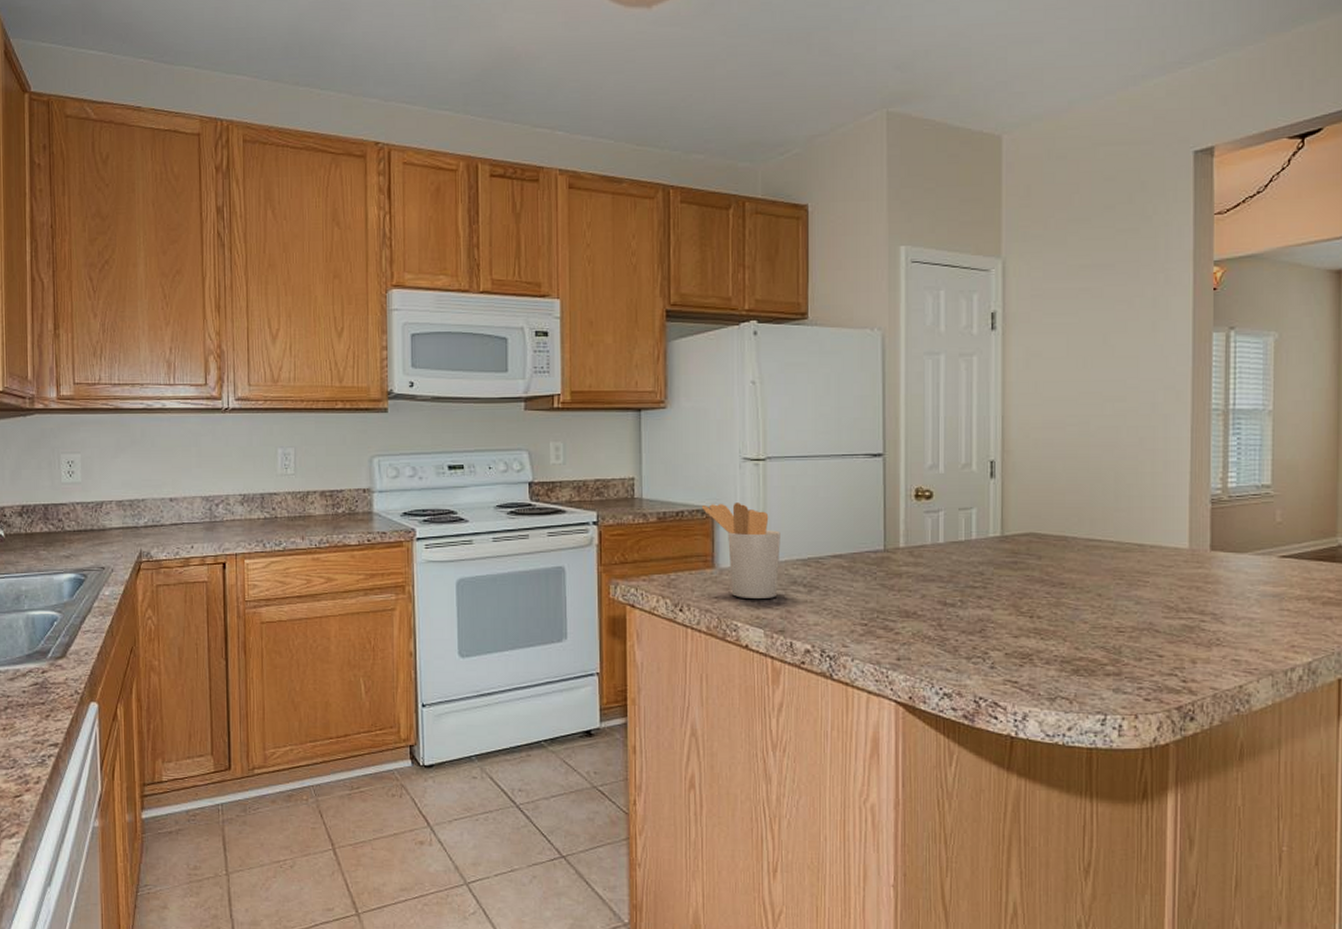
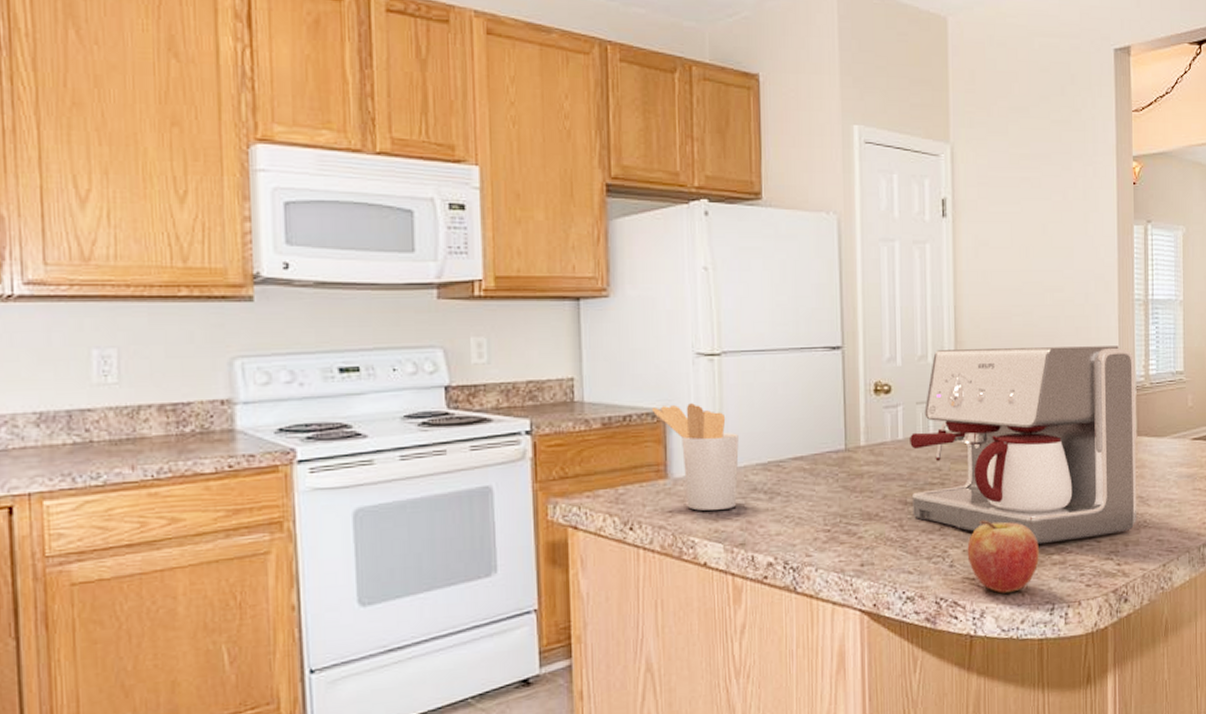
coffee maker: none [951,457,1210,654] -> present [910,346,1137,545]
fruit: none [1010,625,1090,699] -> present [967,520,1039,594]

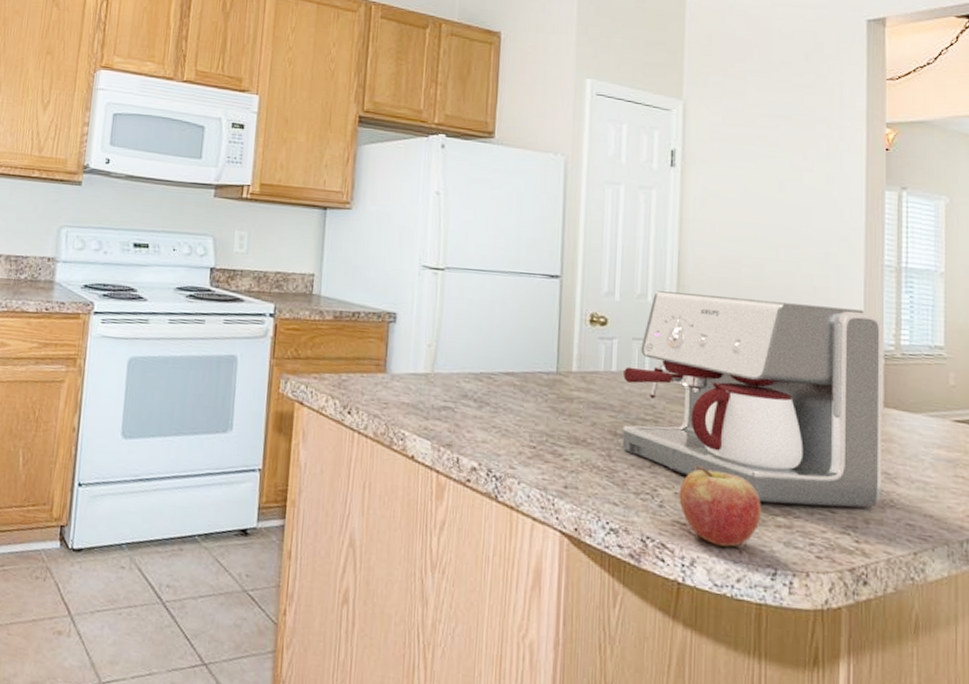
utensil holder: present [651,403,739,511] -> none [378,308,454,410]

